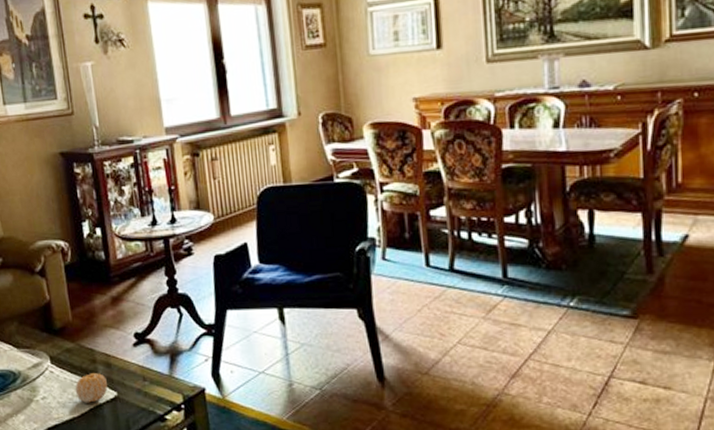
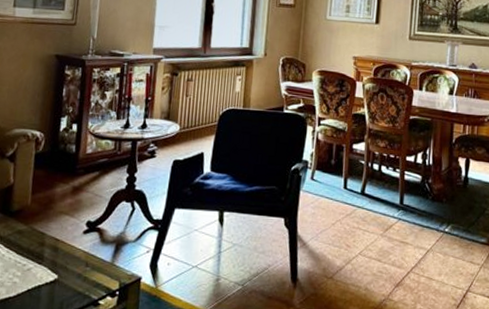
fruit: present [75,373,108,403] -> none [17,255,51,284]

